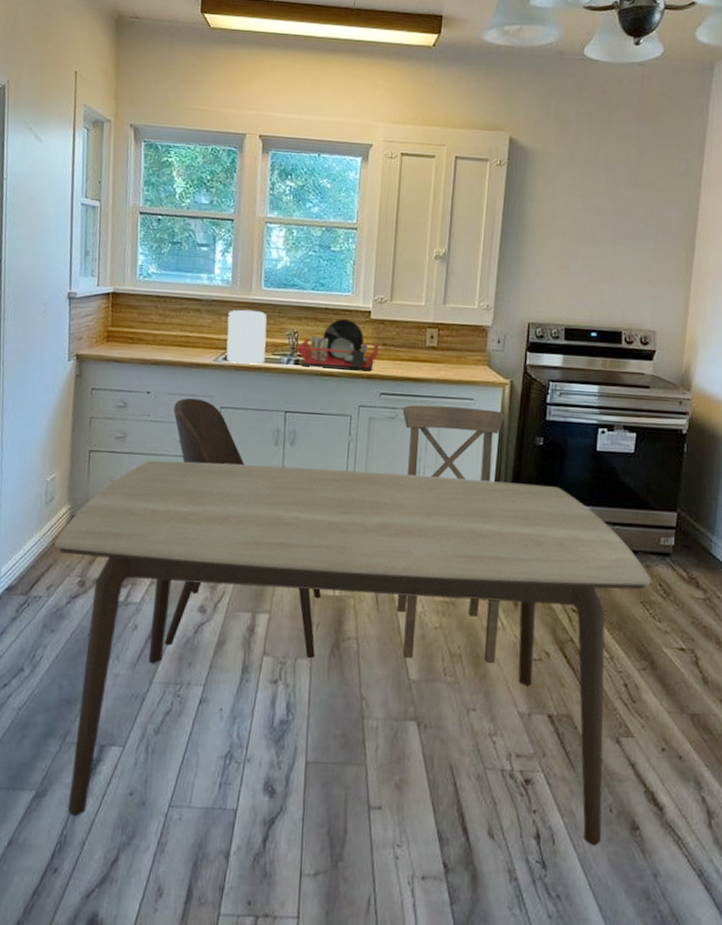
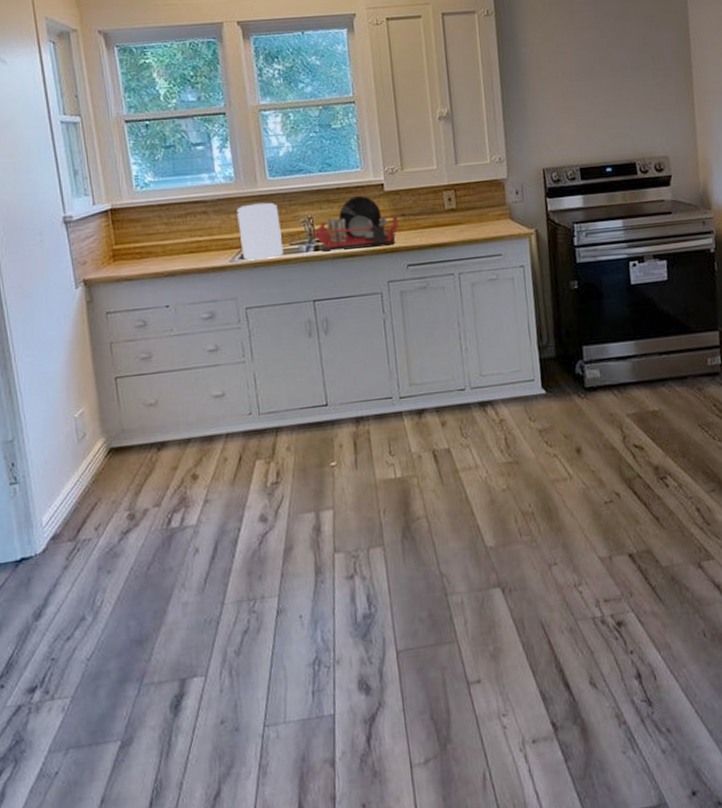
dining table: present [54,460,651,846] -> none [94,327,706,758]
dining chair: present [165,397,321,658] -> none [197,303,387,563]
dining chair: present [396,405,504,663] -> none [432,262,568,527]

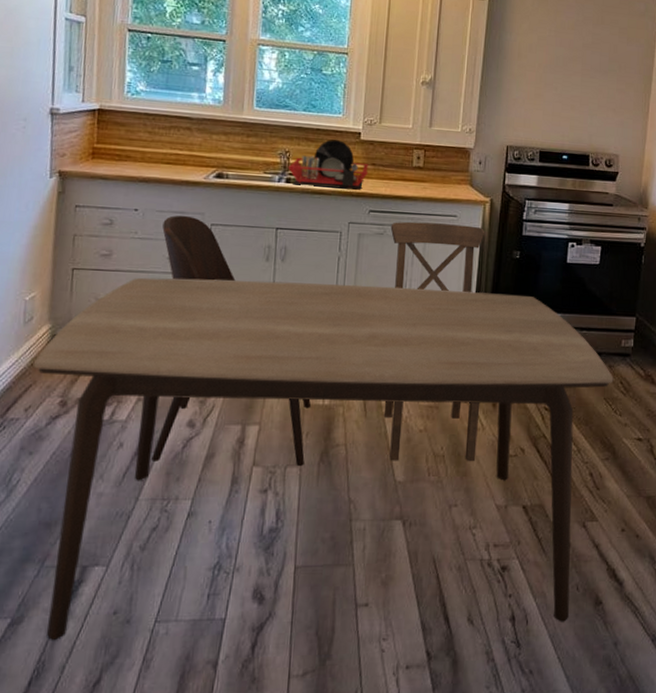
dining table: none [94,327,706,758] -> present [32,277,614,640]
dining chair: none [197,303,387,563] -> present [152,215,311,466]
canister: present [237,202,283,261] -> none [217,129,259,183]
dining chair: none [432,262,568,527] -> present [383,221,484,461]

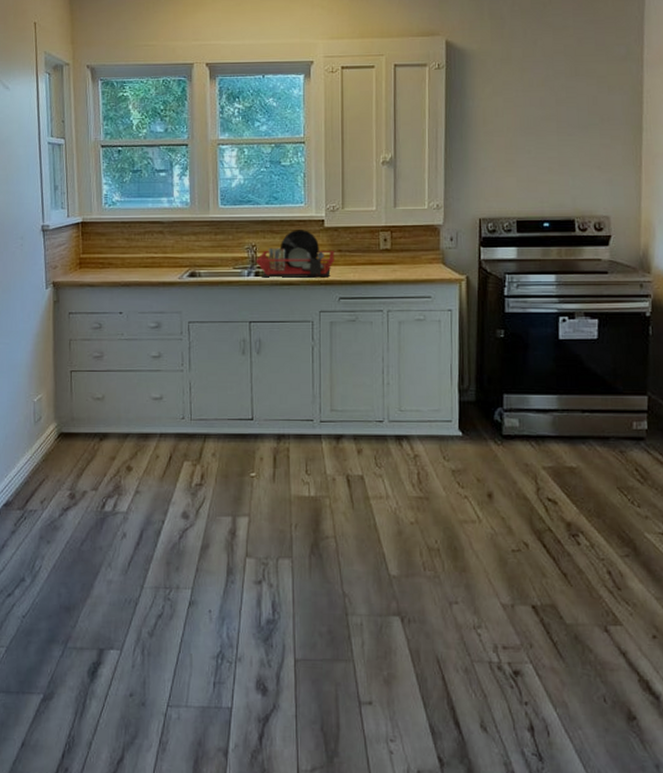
dining table: present [32,277,614,640] -> none [44,374,627,737]
dining chair: present [152,215,311,466] -> none [145,315,297,558]
dining chair: present [383,221,484,461] -> none [362,306,474,556]

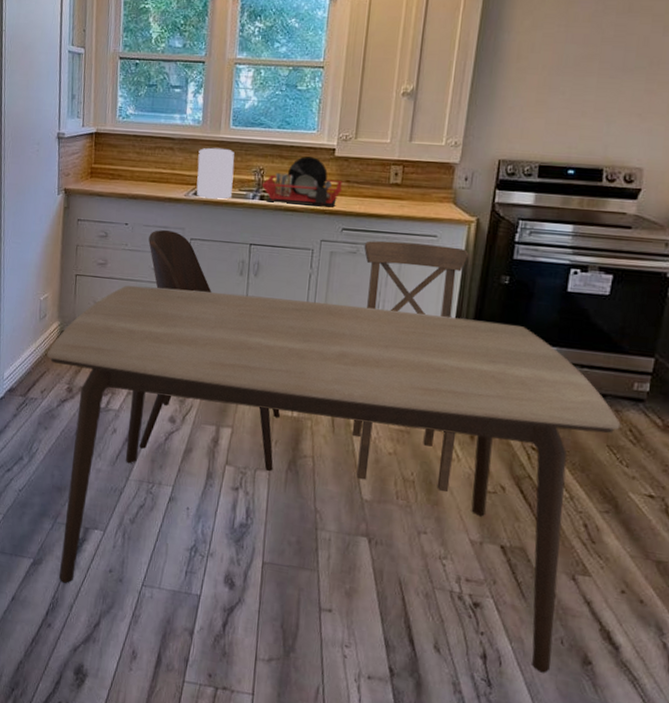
dining table: none [44,374,627,737] -> present [46,285,621,673]
dining chair: none [145,315,297,558] -> present [139,229,280,471]
canister: none [189,228,227,279] -> present [196,148,235,200]
dining chair: none [362,306,474,556] -> present [351,240,468,491]

